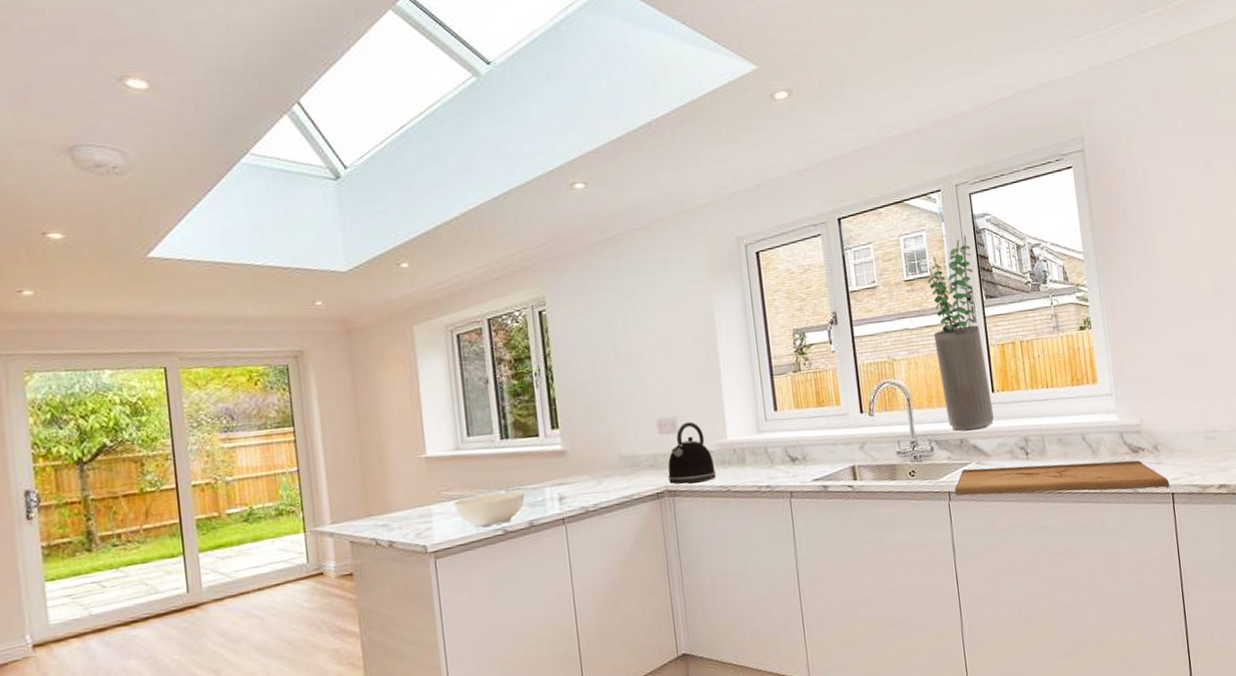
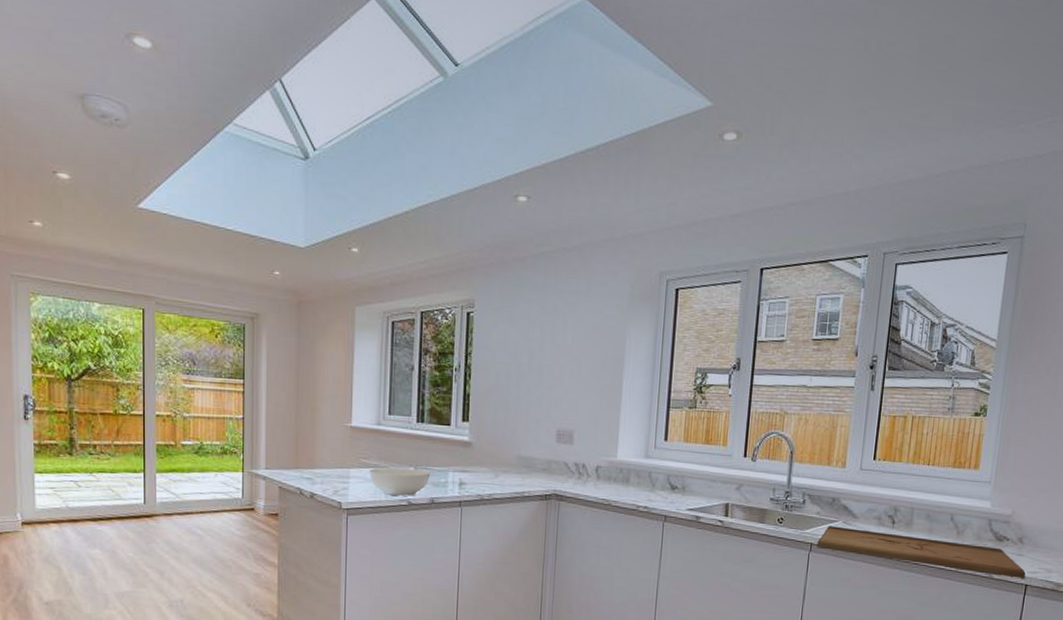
kettle: present [667,421,717,485] -> none [557,436,602,493]
vase: present [927,235,994,431] -> none [825,304,885,492]

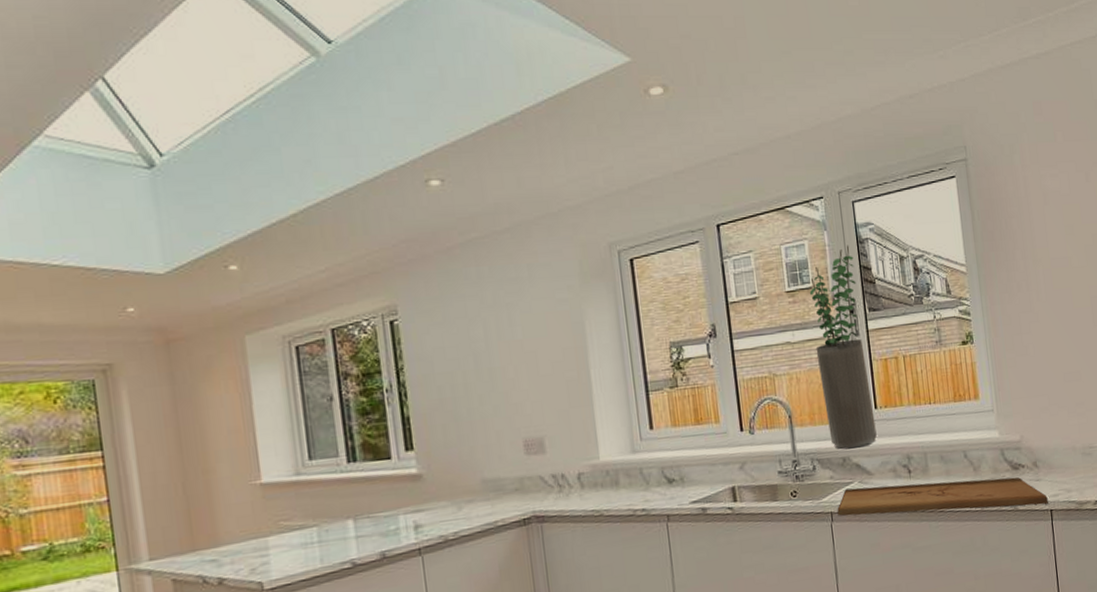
bowl: present [369,467,431,496] -> none [294,519,376,561]
vase: none [825,304,885,492] -> present [809,245,877,449]

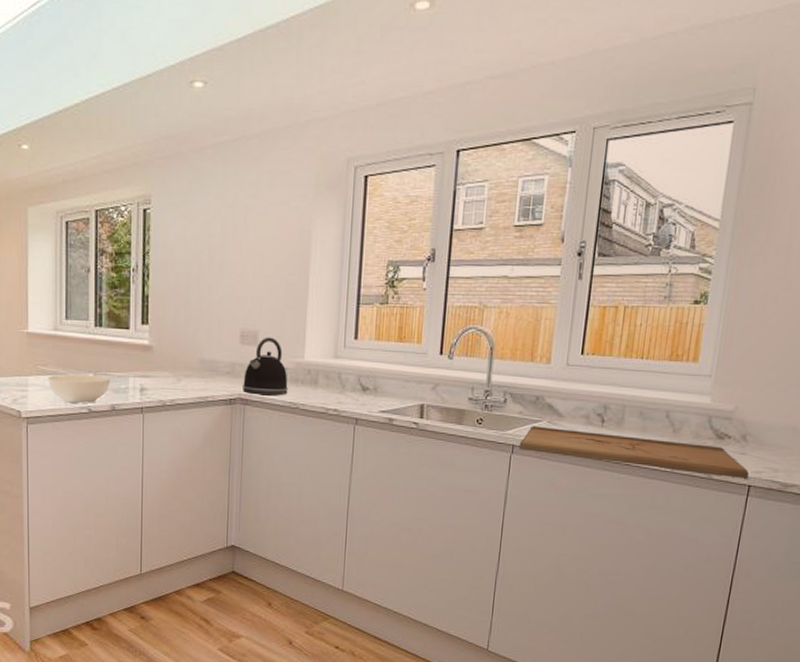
bowl: none [294,519,376,561] -> present [48,374,110,403]
kettle: none [534,441,589,510] -> present [241,337,289,396]
vase: present [809,245,877,449] -> none [528,185,594,389]

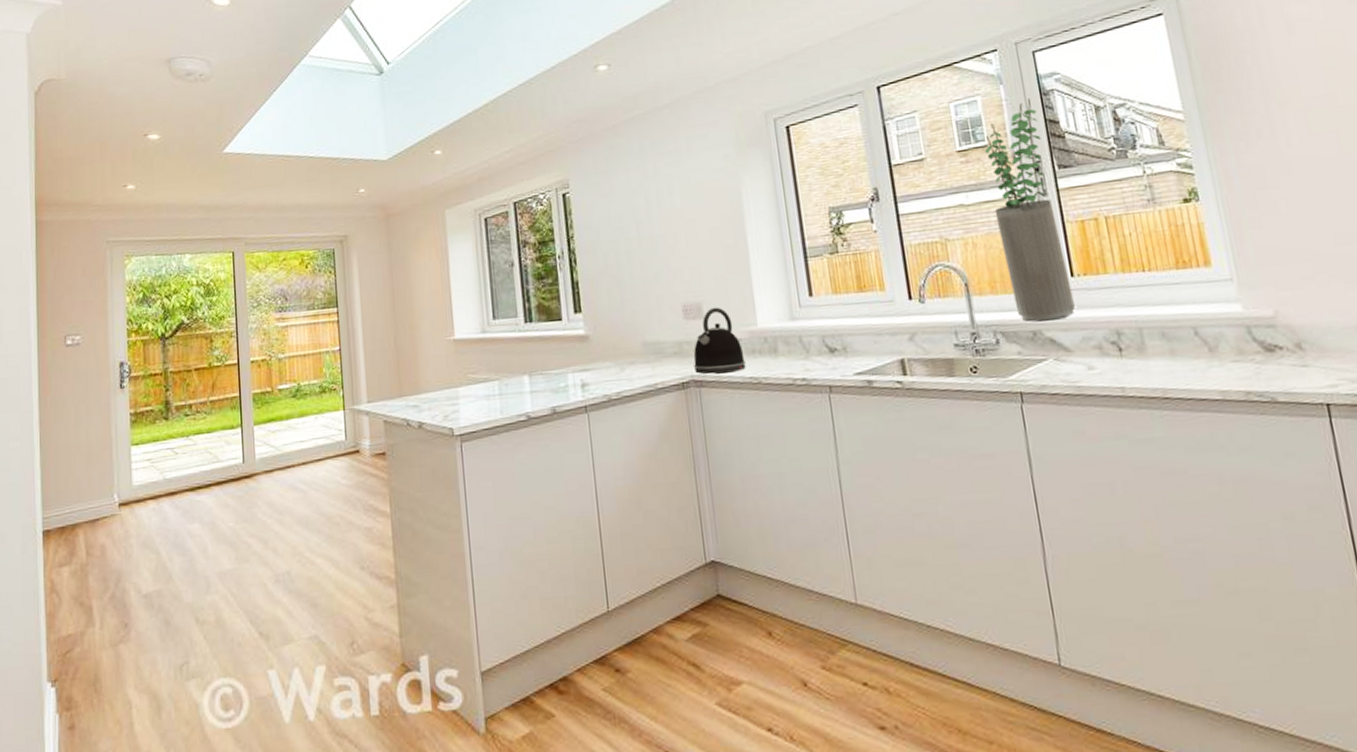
bowl: present [48,374,110,403] -> none [479,376,548,412]
cutting board: present [519,426,750,480] -> none [1028,361,1325,398]
vase: none [528,185,594,389] -> present [984,98,1075,322]

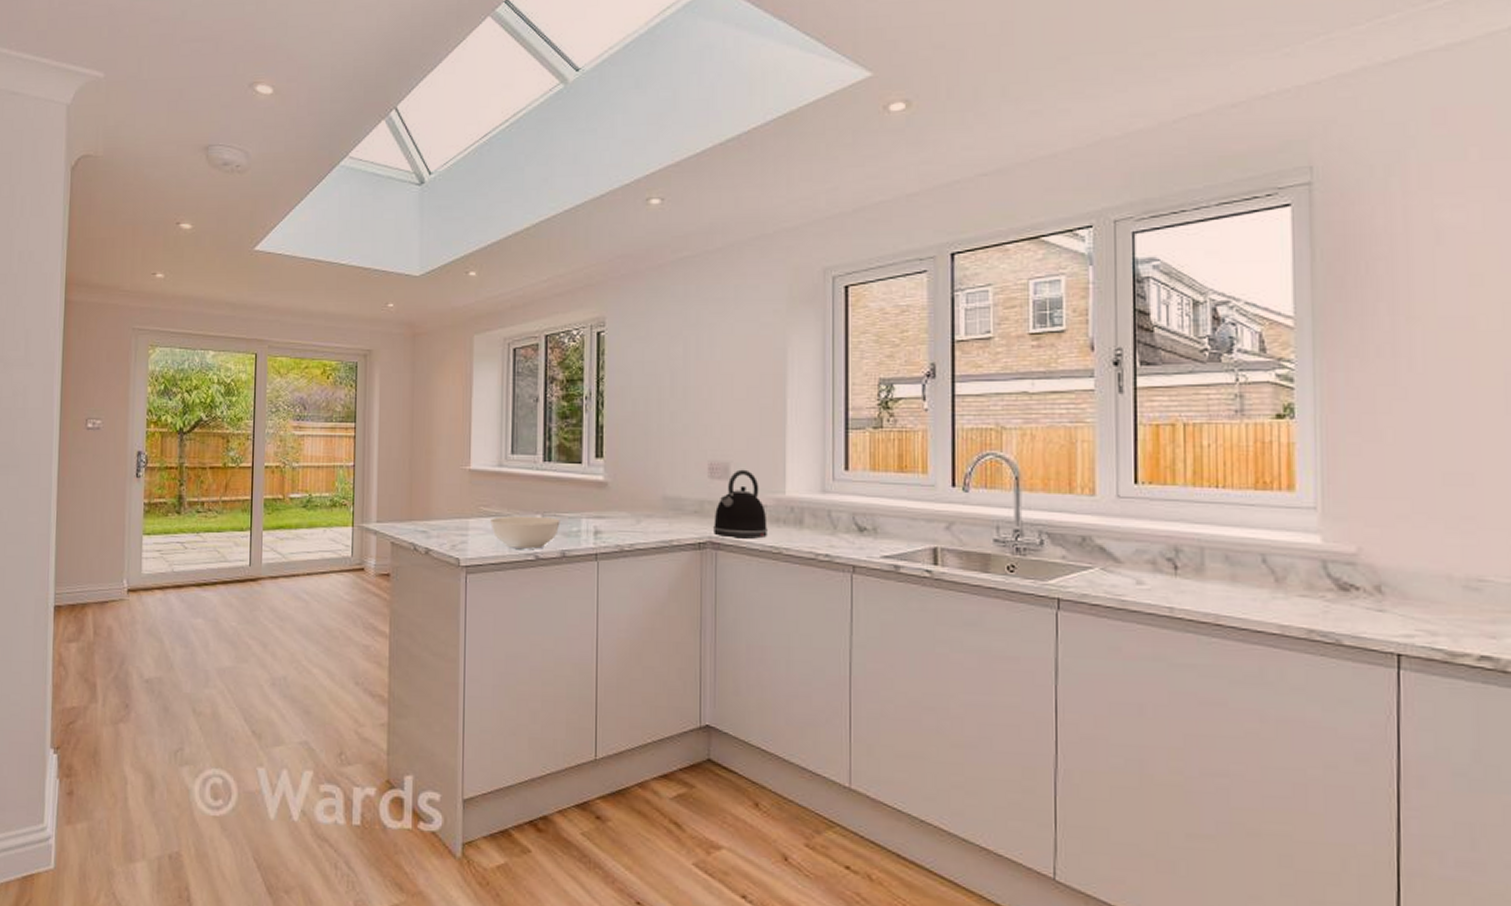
bowl: none [479,376,548,412] -> present [490,515,560,549]
vase: present [984,98,1075,322] -> none [1060,284,1133,527]

